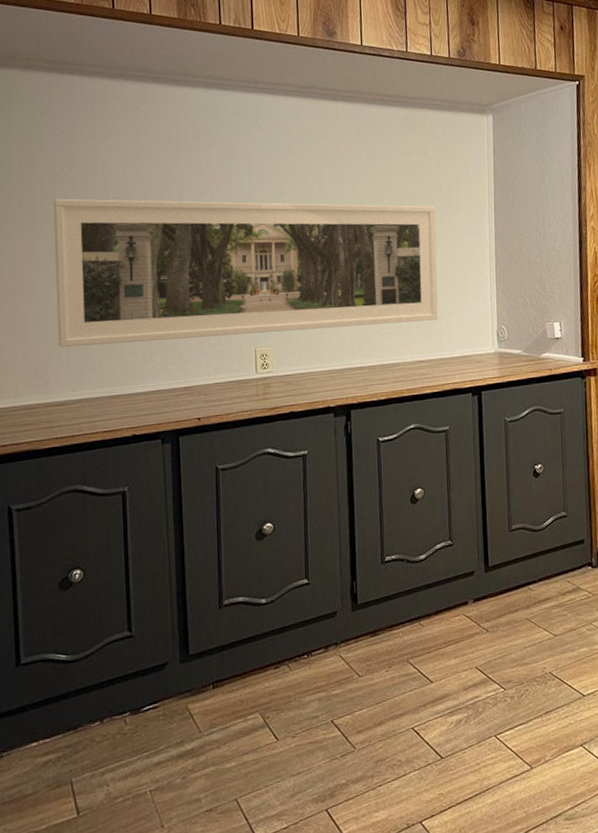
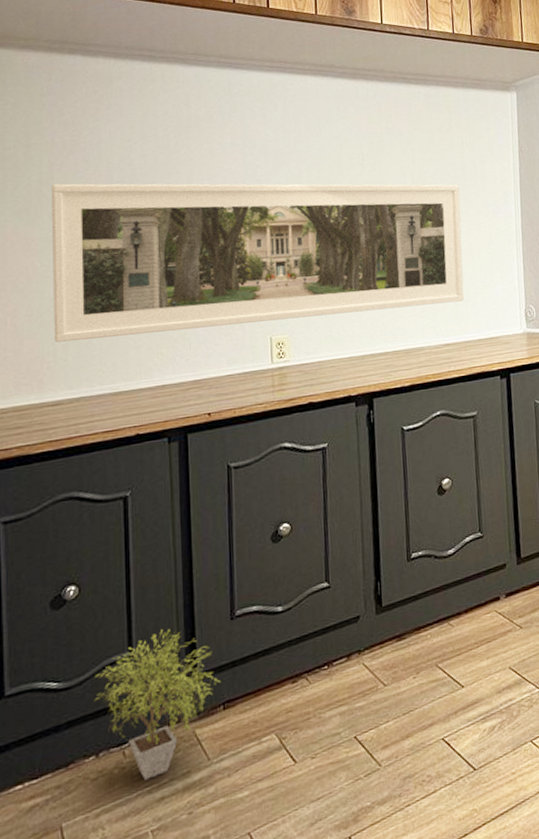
potted plant: none [98,613,210,746] -> present [94,628,221,780]

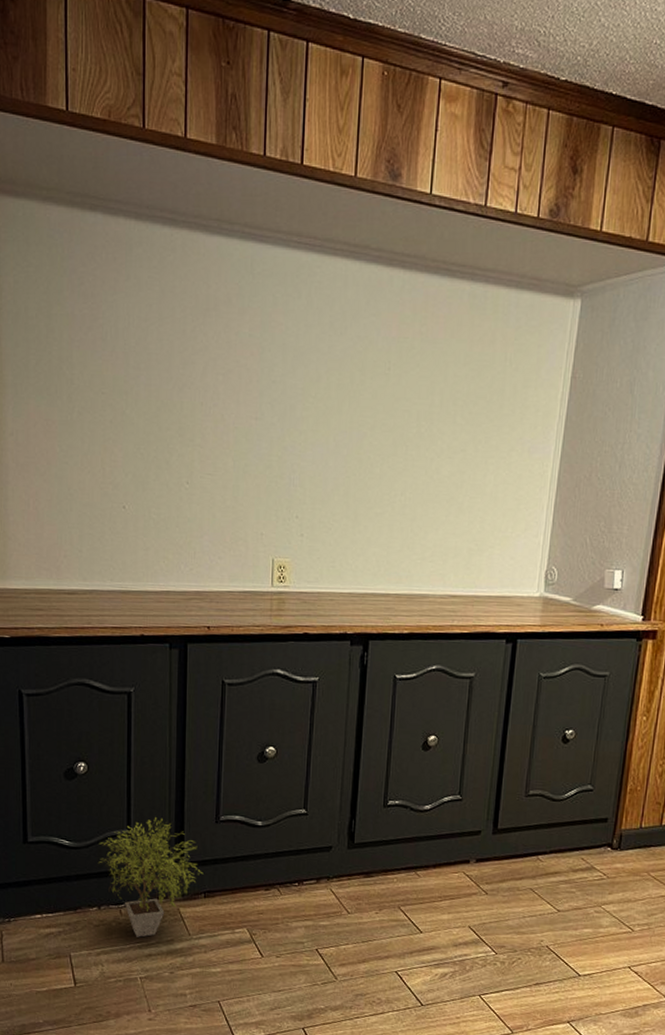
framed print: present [51,183,464,342] -> none [70,363,493,551]

